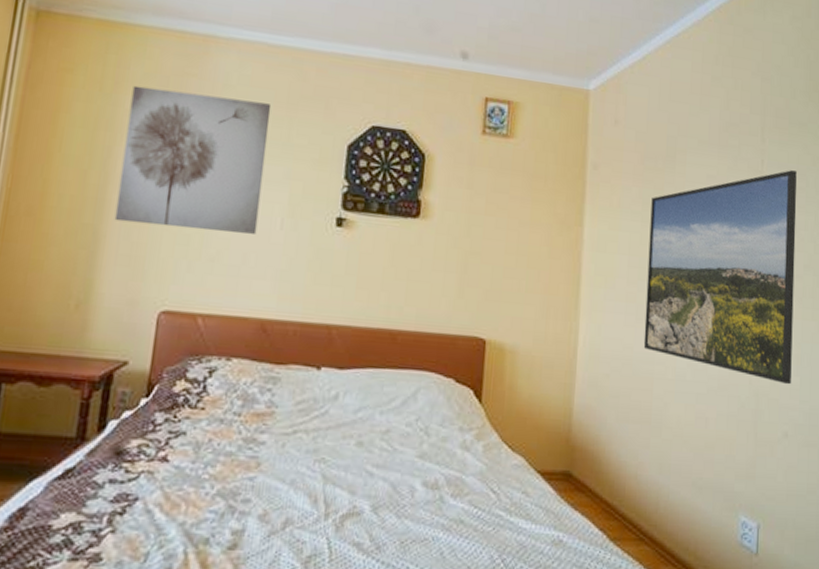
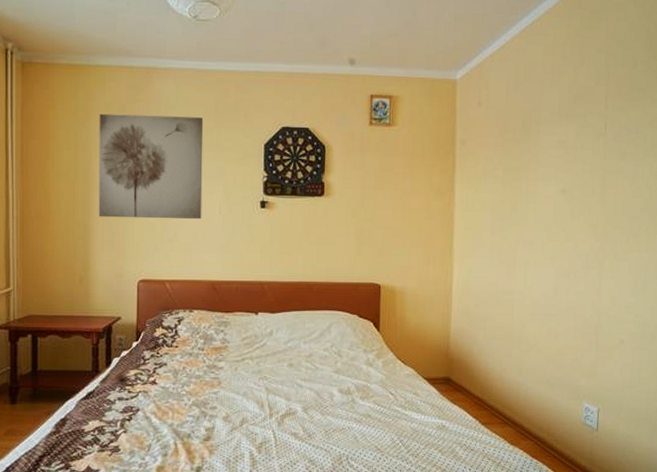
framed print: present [643,170,797,385] -> none [505,130,636,304]

